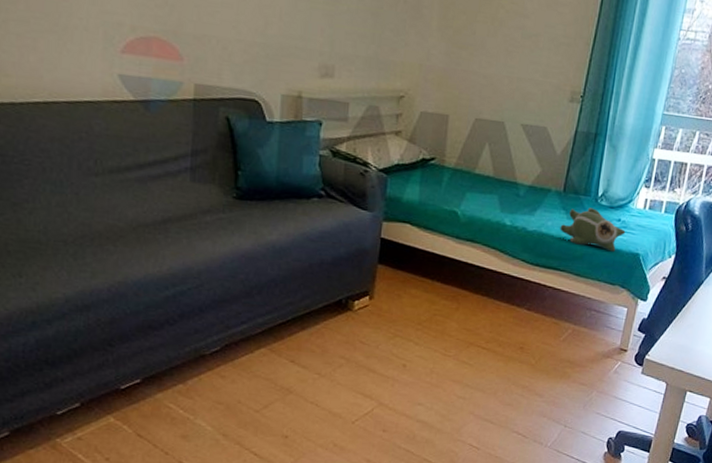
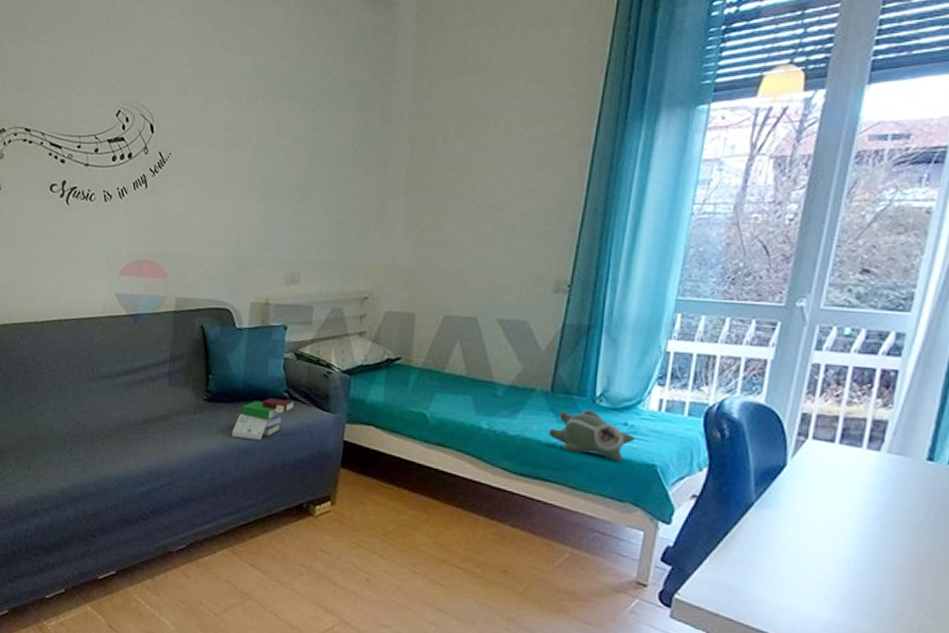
book: none [266,196,331,240] -> present [232,398,294,442]

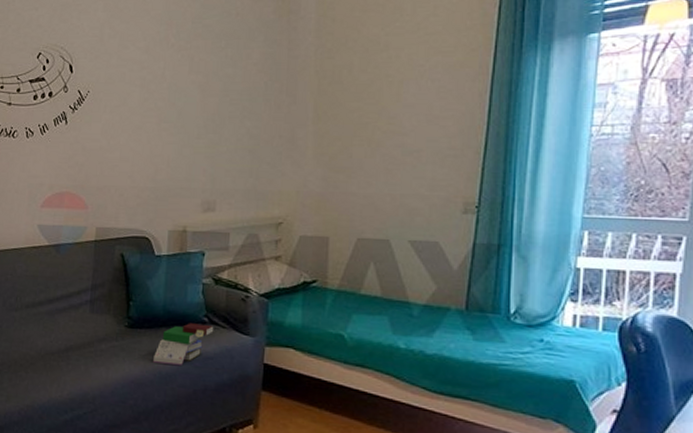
plush toy: present [548,409,635,462] -> none [466,327,552,378]

